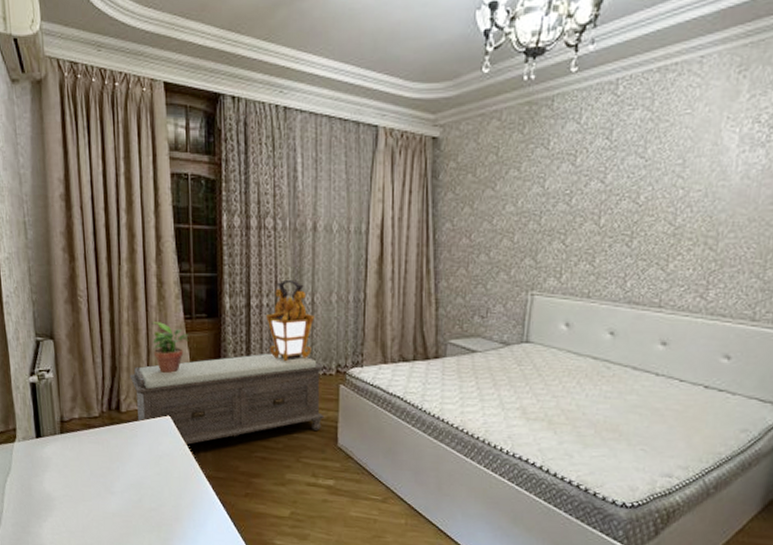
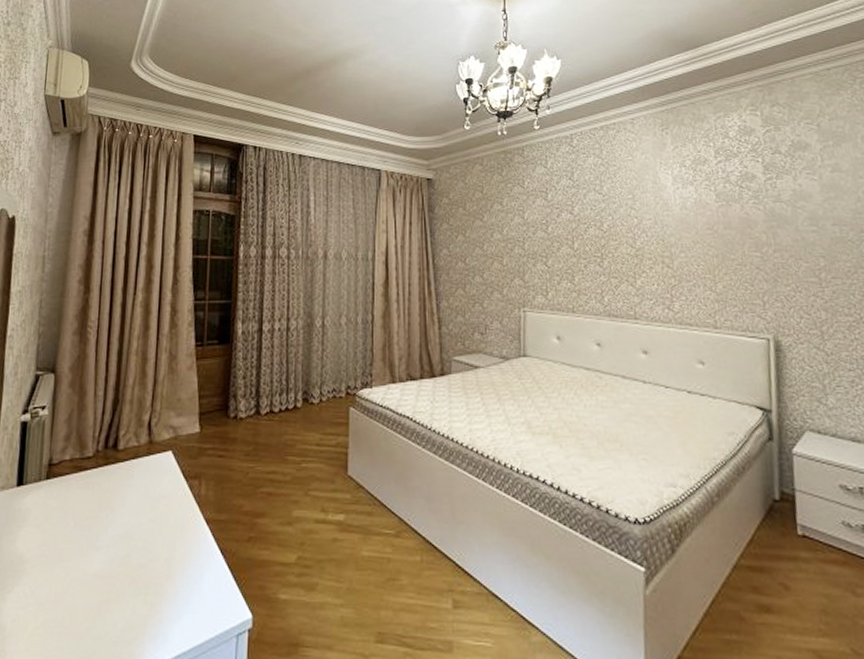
bench: present [129,353,325,446] -> none [132,377,334,485]
potted plant: present [150,322,189,373] -> none [159,350,199,403]
lantern: present [266,279,314,362] -> none [278,304,325,386]

